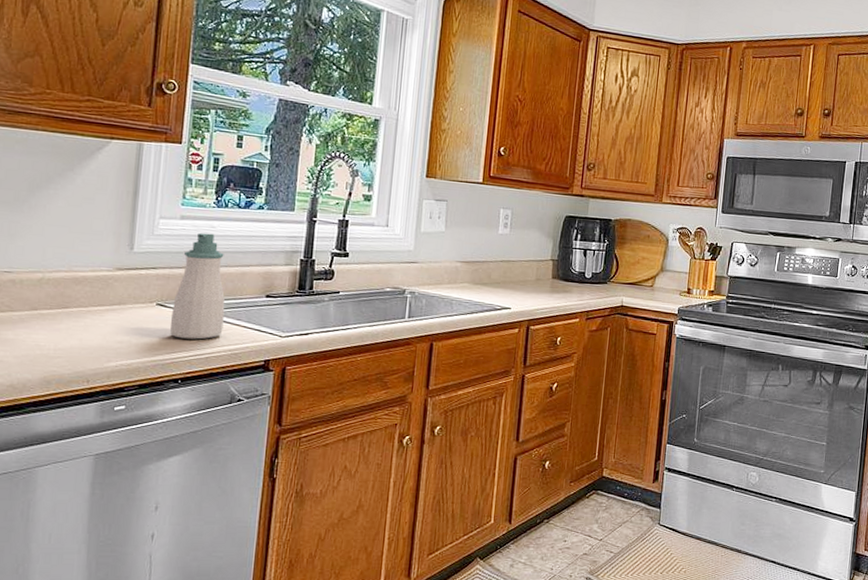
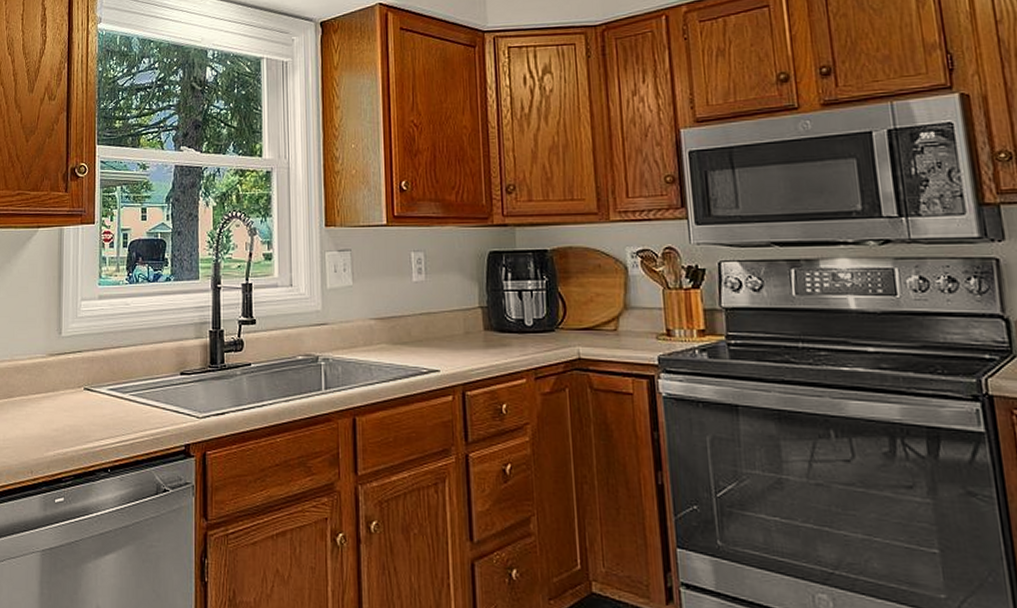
soap bottle: present [169,232,225,340] -> none [97,311,144,425]

